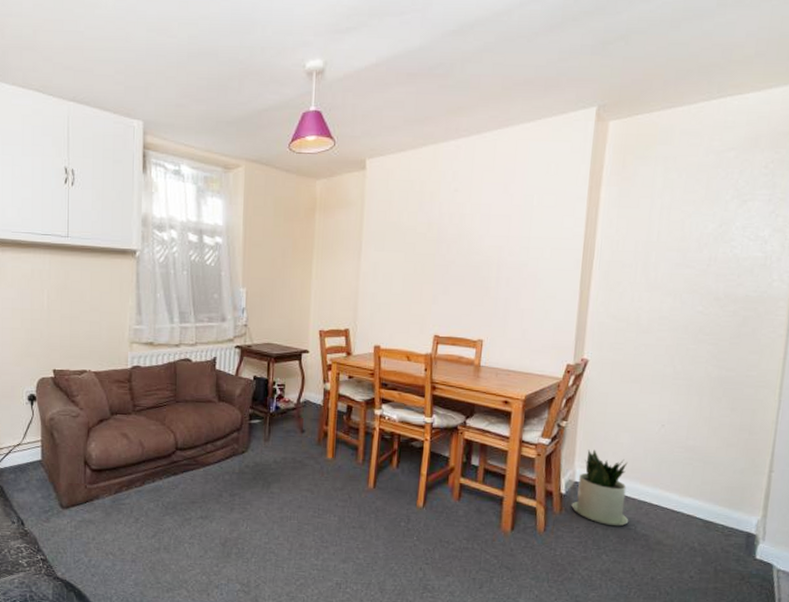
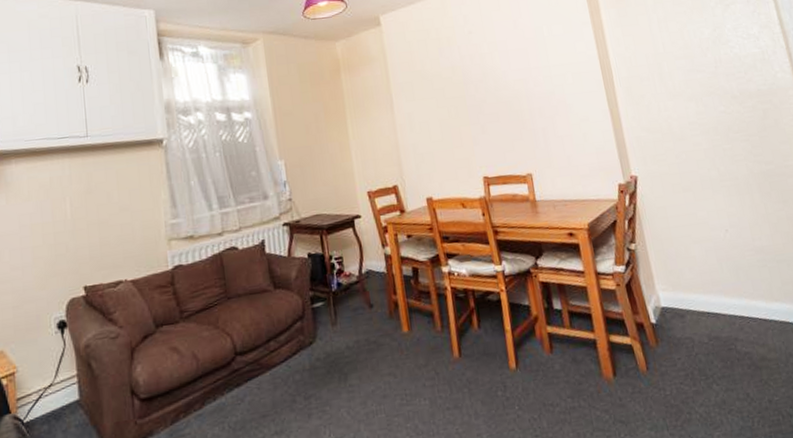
planter: present [571,449,629,527] -> none [663,268,727,350]

